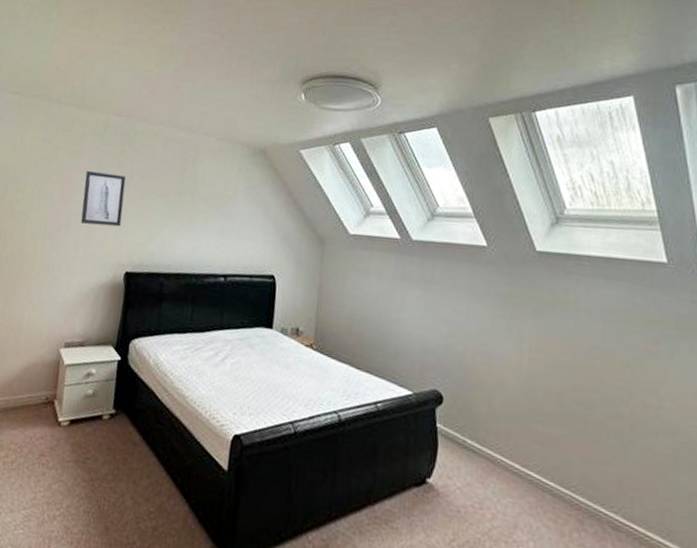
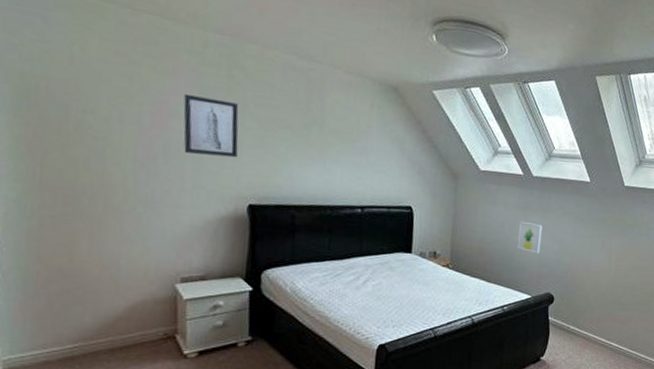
wall art: none [394,294,425,337] -> present [518,221,543,254]

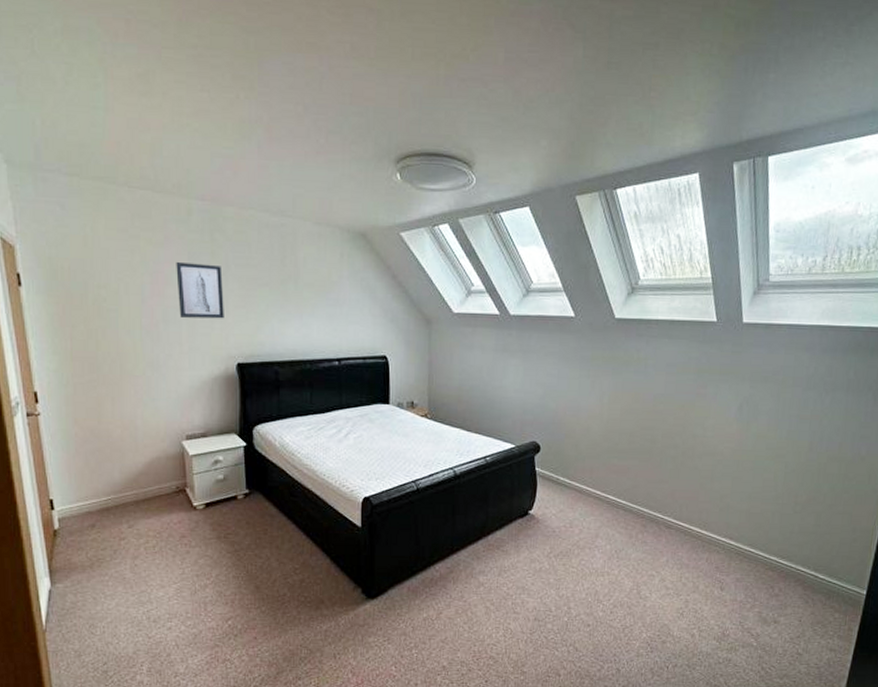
wall art: present [518,221,543,254] -> none [498,364,524,399]

